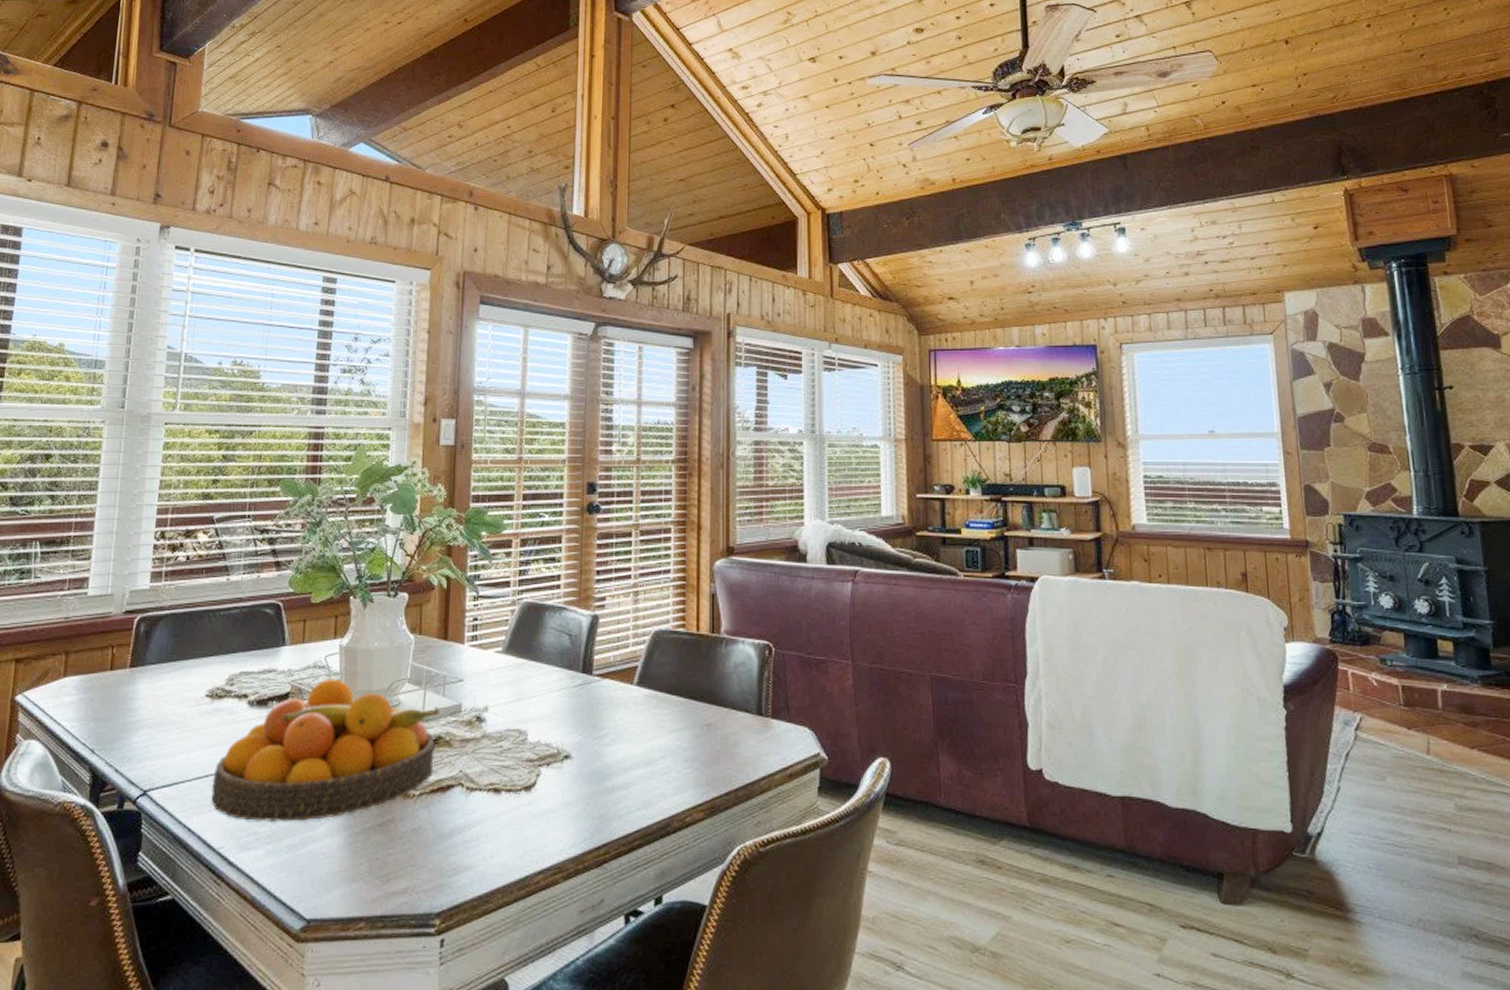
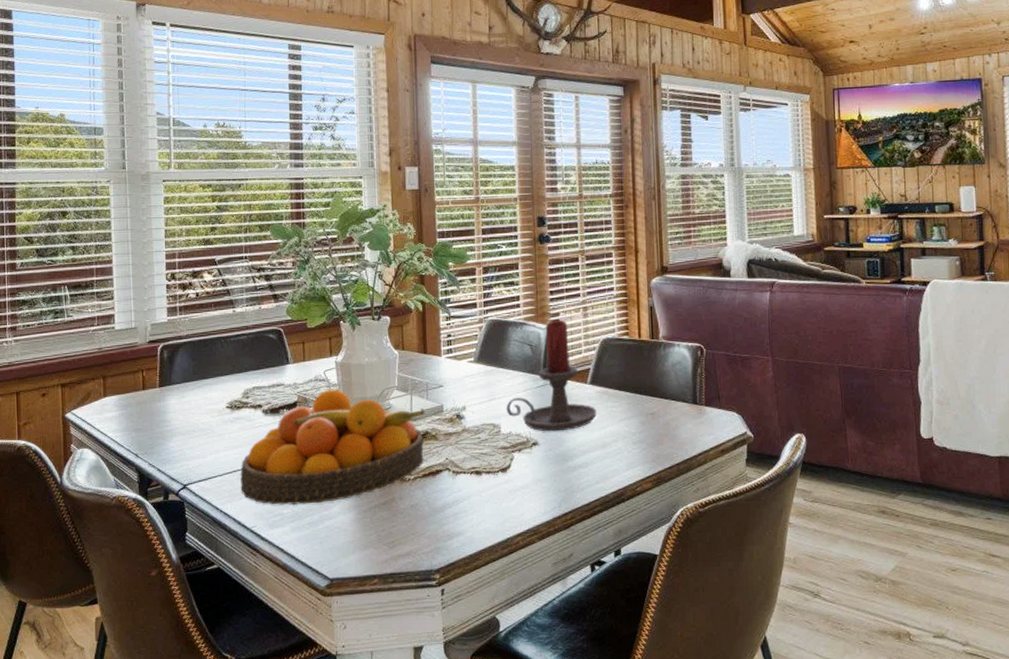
candle holder: none [535,605,643,743] -> present [506,319,597,432]

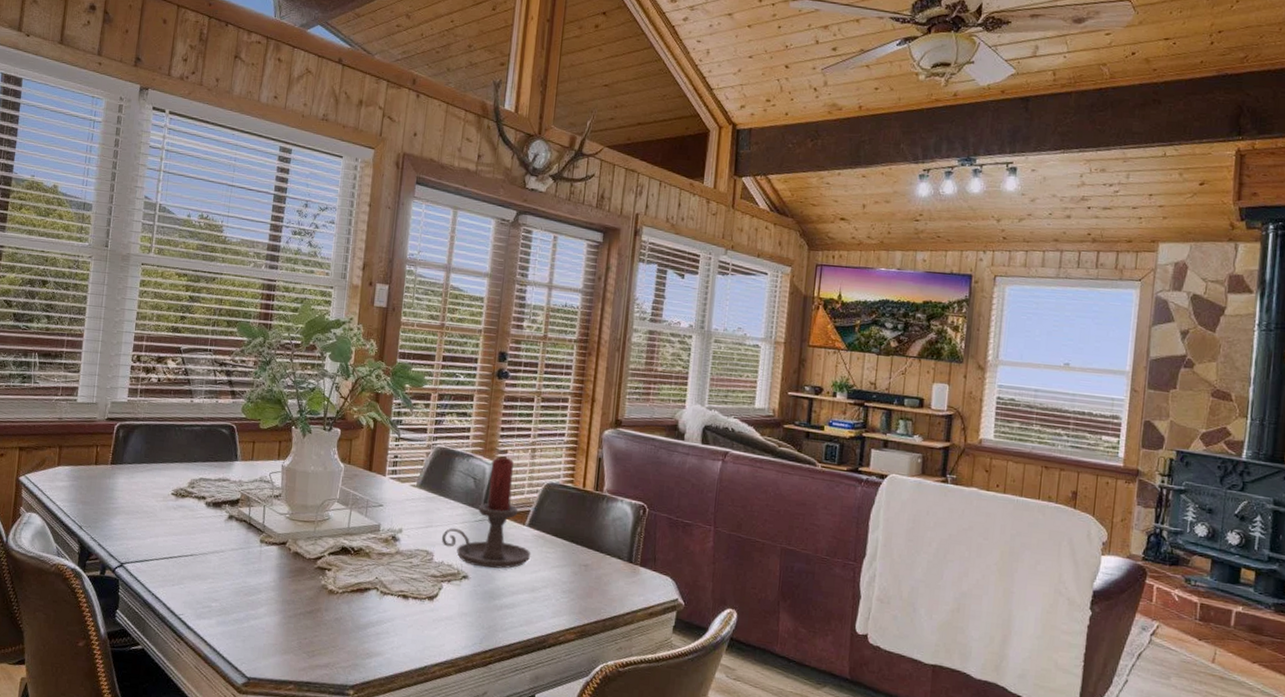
fruit bowl: present [240,389,426,505] -> none [174,491,363,602]

